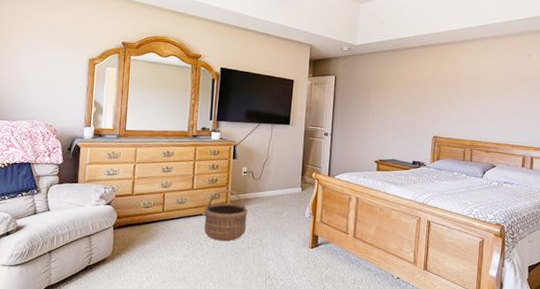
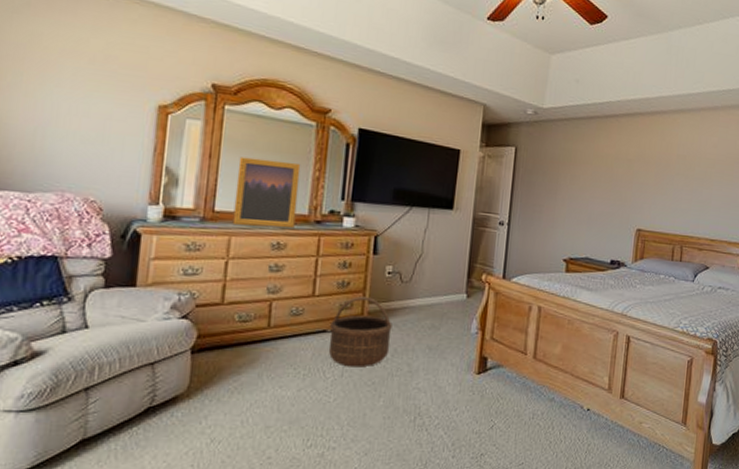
picture frame: none [138,91,182,142] -> present [232,156,301,229]

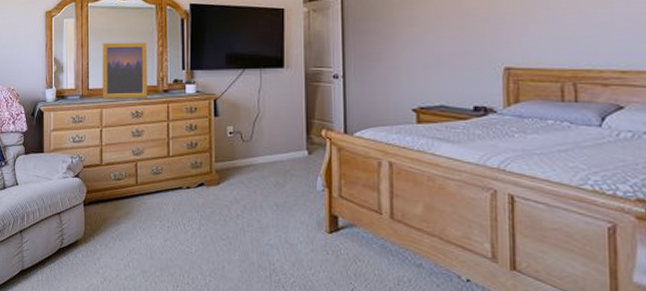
basket: present [328,296,392,367] -> none [184,156,239,222]

